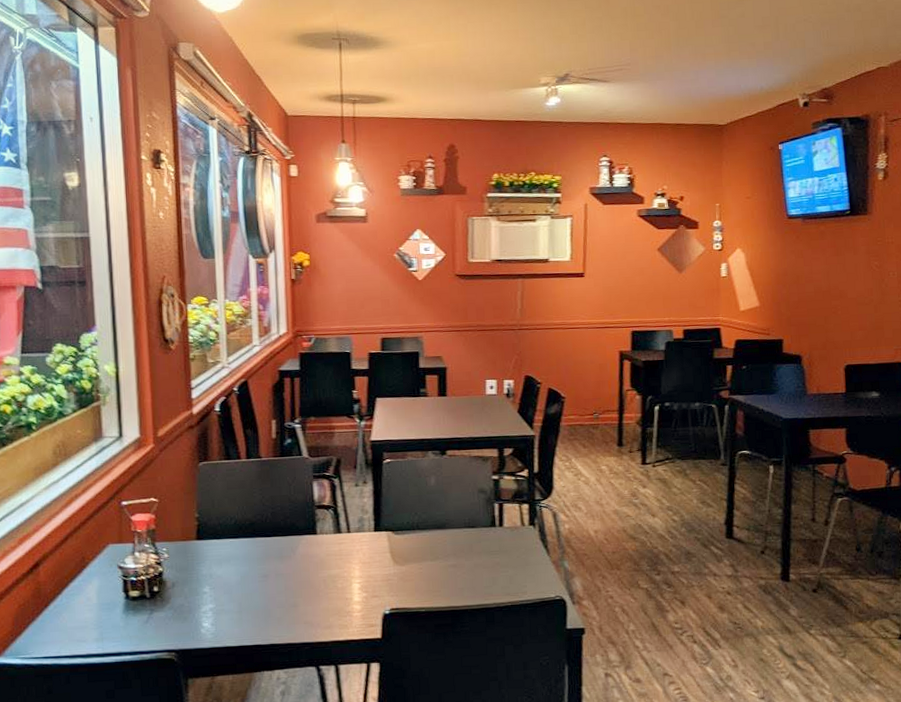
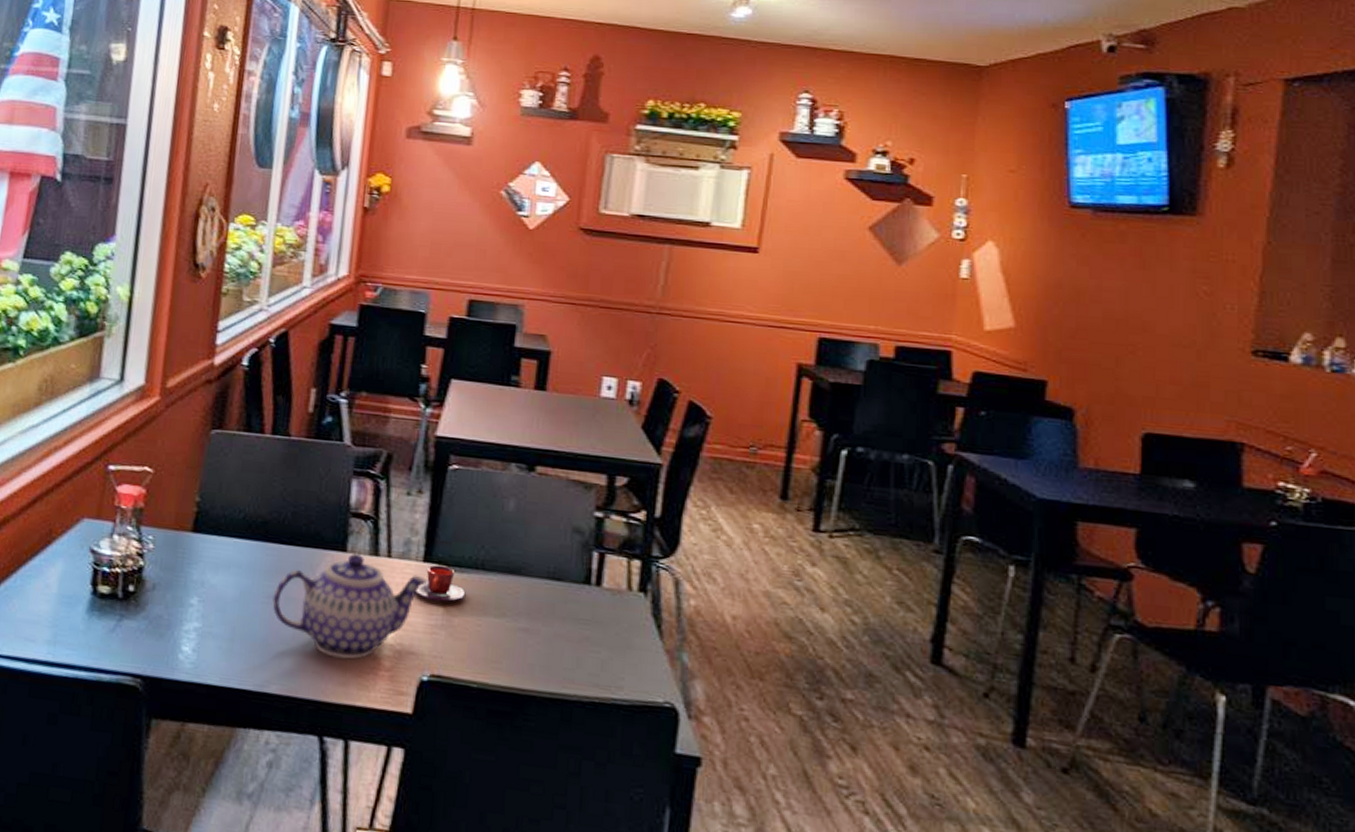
teapot: none [266,534,380,610] -> present [272,554,428,660]
teacup: none [372,531,408,558] -> present [415,564,466,603]

